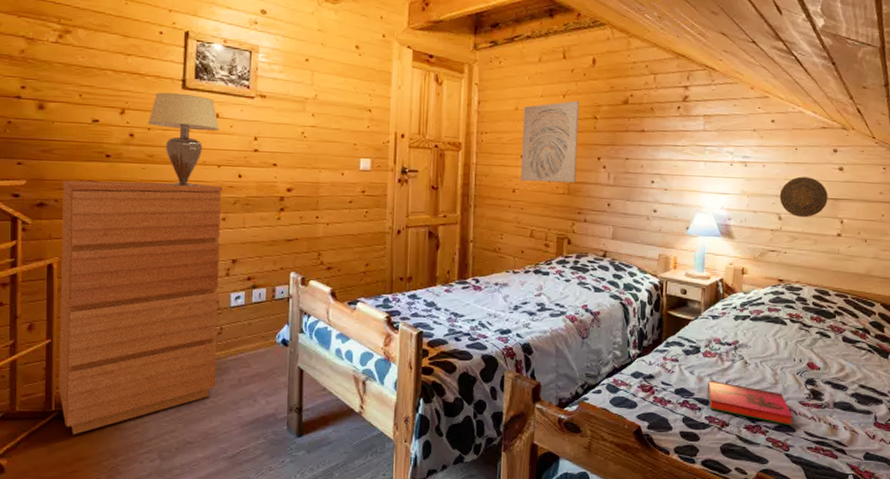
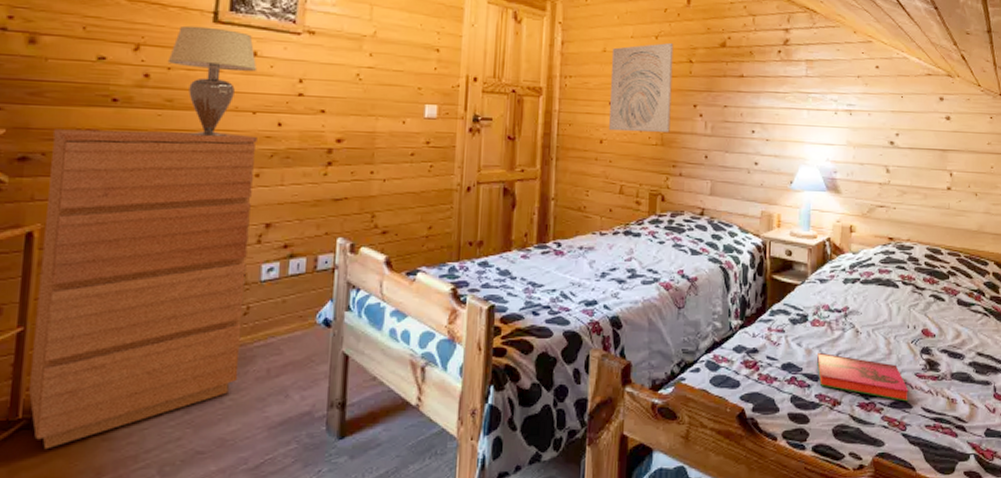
decorative plate: present [779,176,828,218] -> none [886,126,936,171]

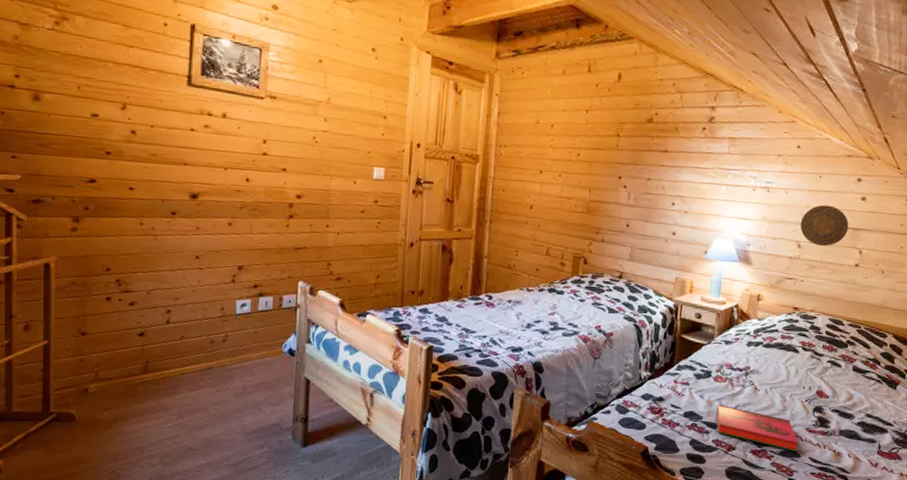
dresser: present [29,129,257,450] -> none [57,176,229,438]
lampshade: present [167,25,258,137] -> none [150,88,227,189]
wall art: present [609,42,674,132] -> none [539,116,603,201]
decorative plate: none [886,126,936,171] -> present [800,204,849,247]

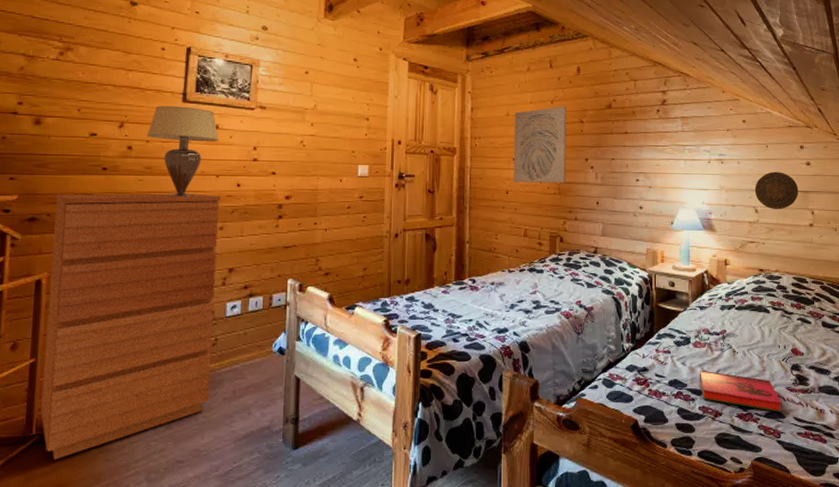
dresser: none [57,176,229,438] -> present [40,193,221,460]
lampshade: none [150,88,227,189] -> present [146,105,219,197]
wall art: none [539,116,603,201] -> present [513,106,567,184]

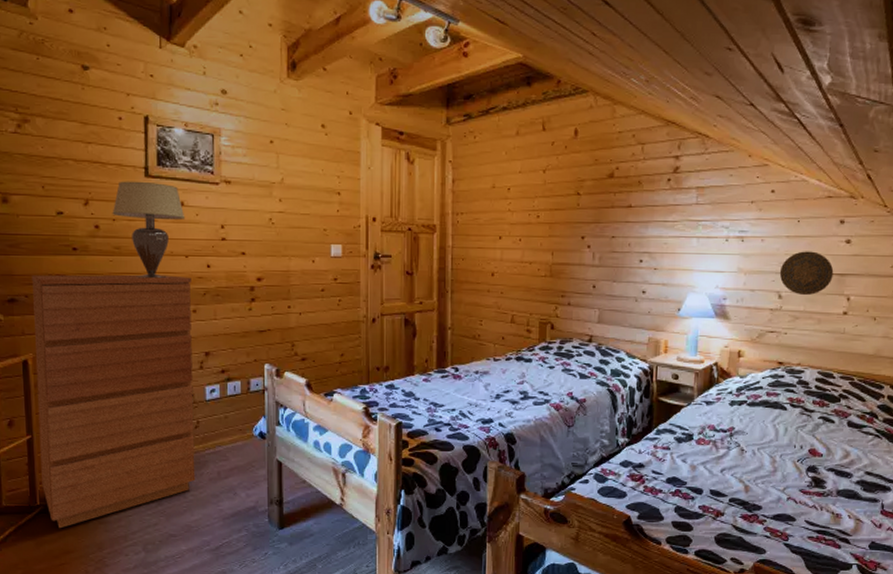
wall art: present [513,106,567,184] -> none [500,175,561,265]
hardback book: present [700,370,782,412] -> none [701,468,793,515]

